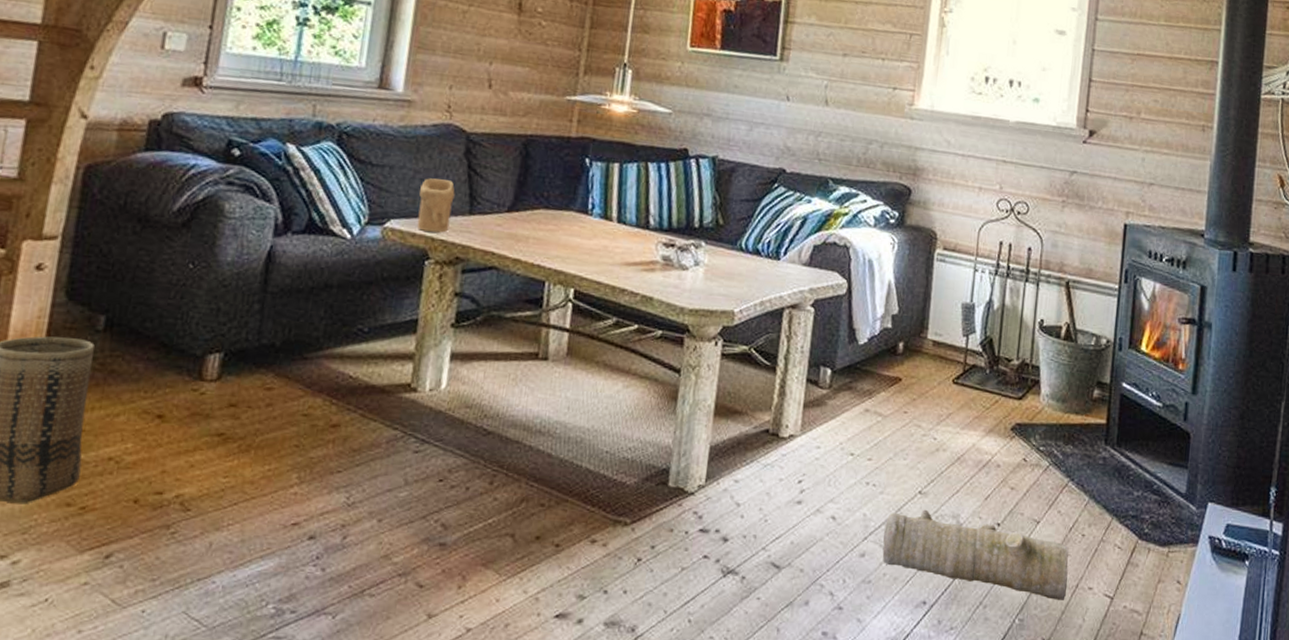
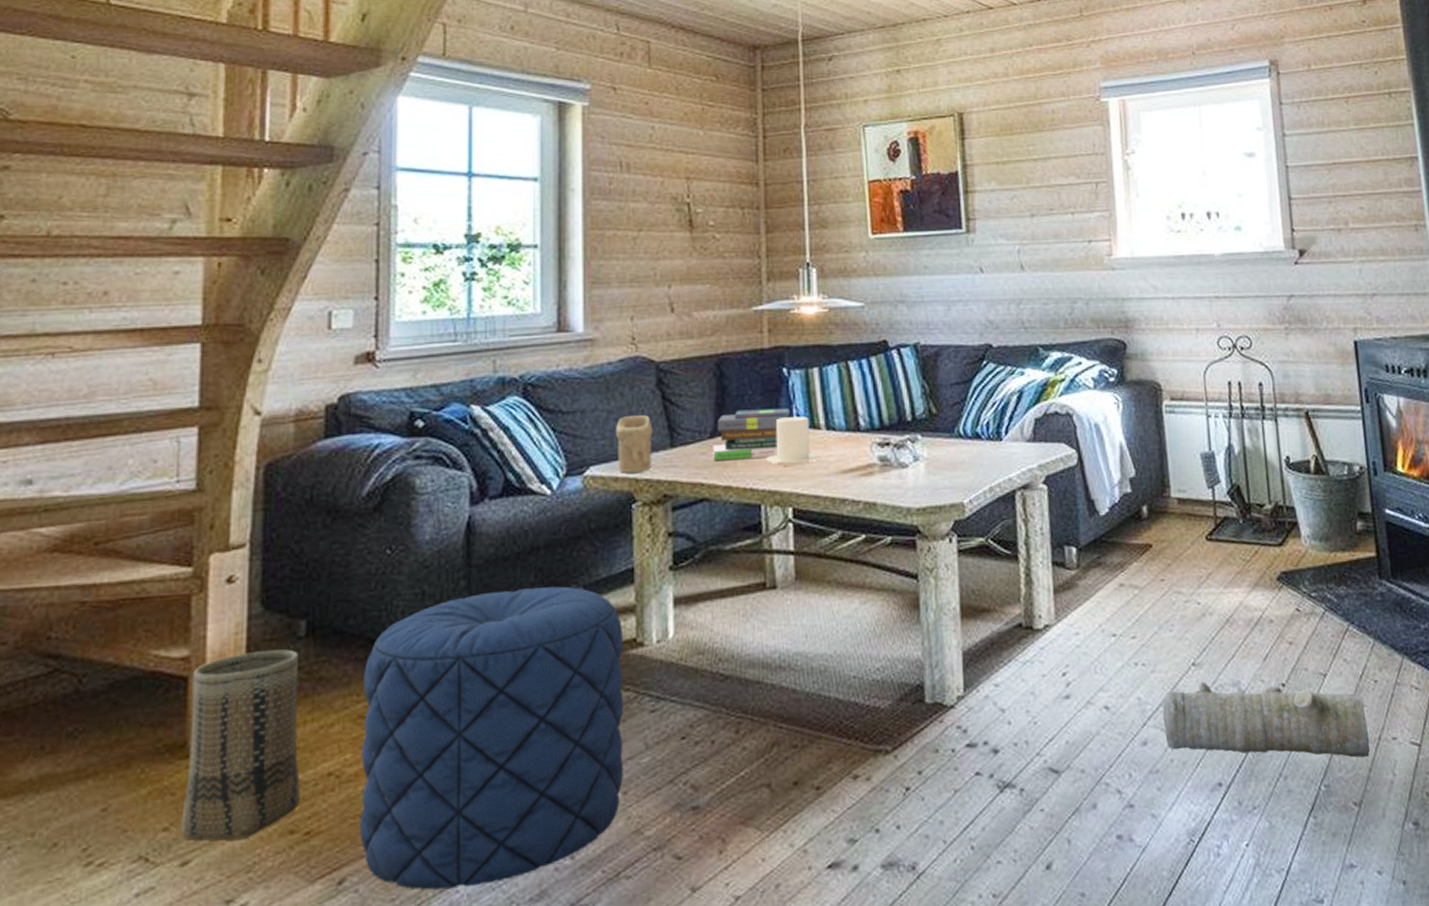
pouf: none [130,319,400,580] -> present [360,586,624,890]
books: none [507,190,586,239] -> present [713,408,789,462]
candle: none [557,204,608,252] -> present [766,416,820,466]

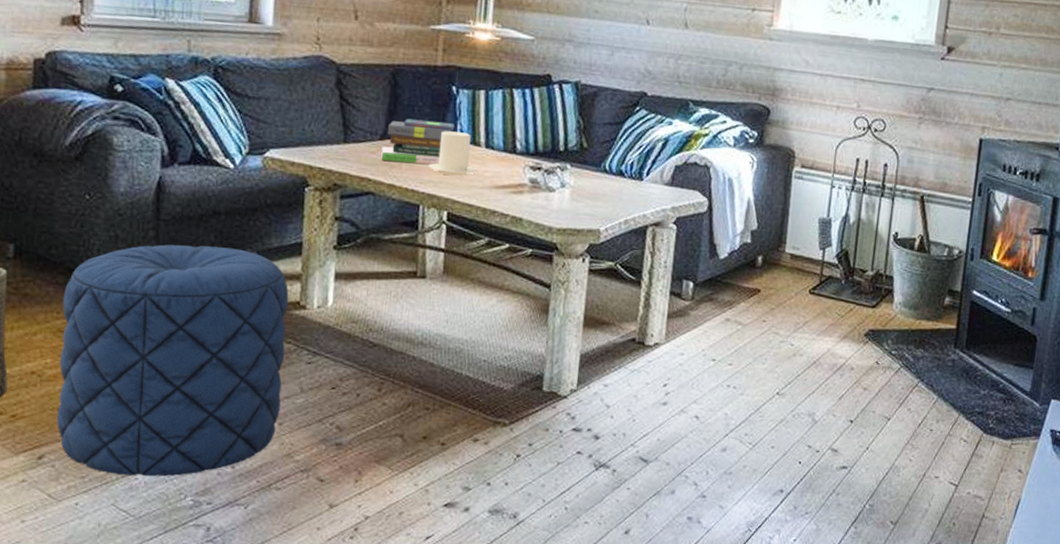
candle: present [616,415,653,473] -> none [295,109,329,161]
decorative log: present [1162,681,1370,758] -> none [742,408,917,488]

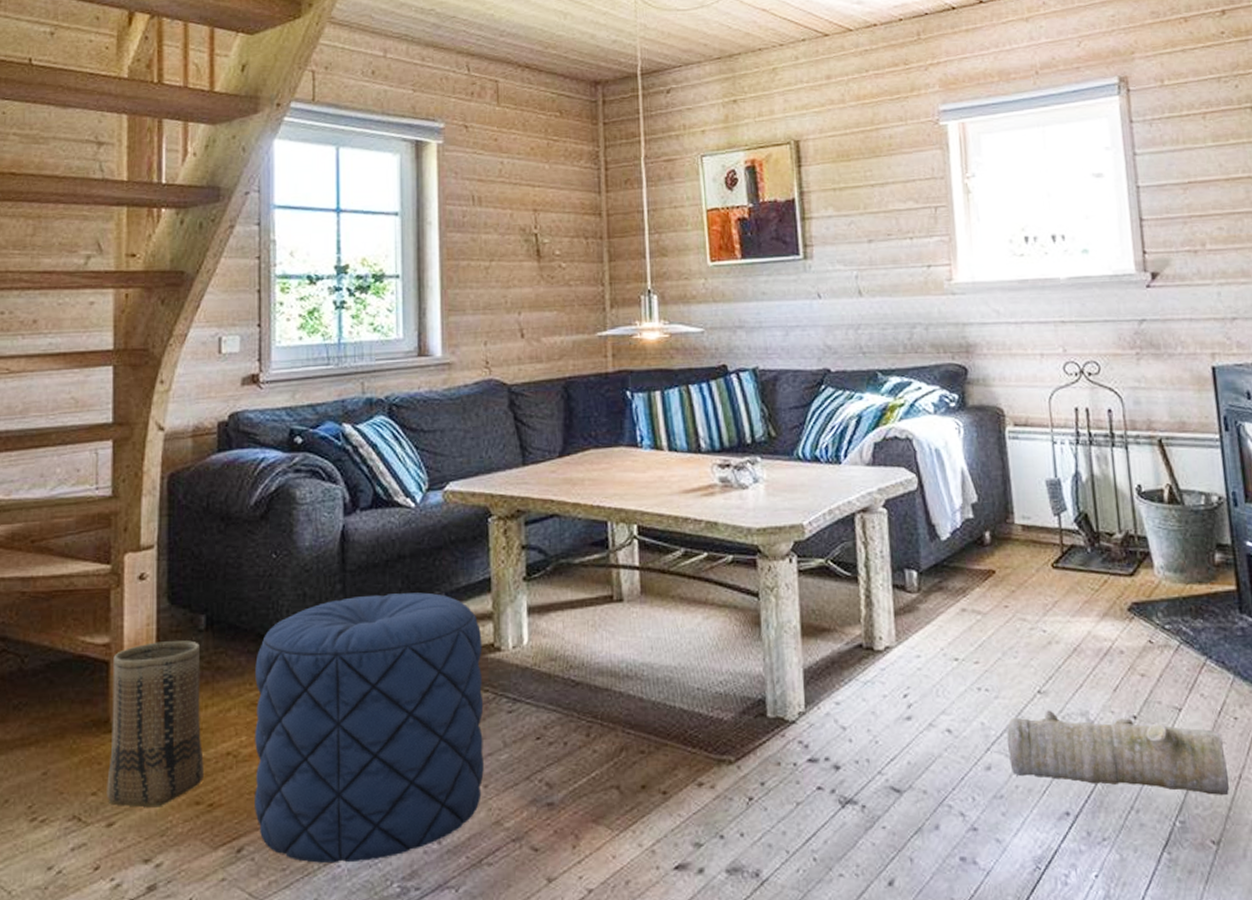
books: present [381,118,454,165] -> none [562,429,633,480]
candle: present [428,131,477,176] -> none [612,438,663,485]
decorative log: none [742,408,917,488] -> present [1006,710,1230,795]

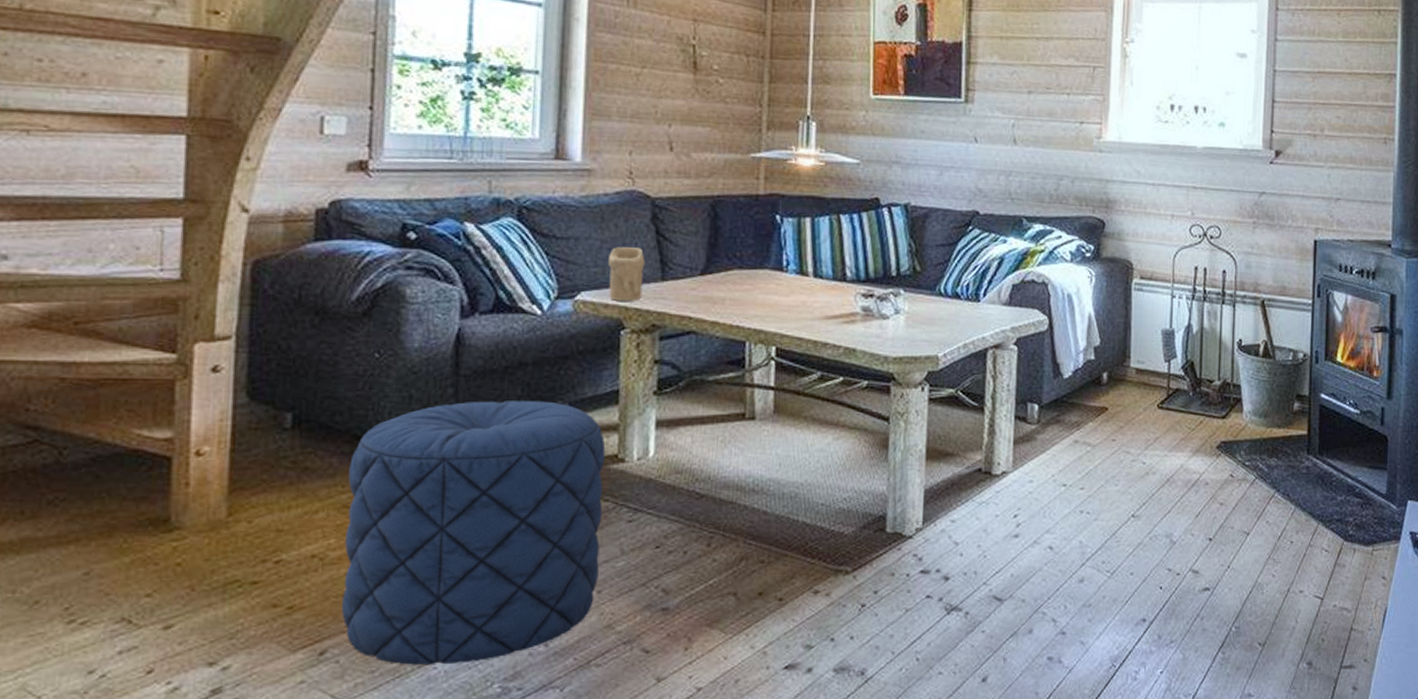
basket: present [106,640,204,808] -> none [164,439,284,610]
candle: none [473,435,506,489] -> present [608,247,645,301]
decorative log: present [1006,710,1230,795] -> none [1100,531,1280,606]

